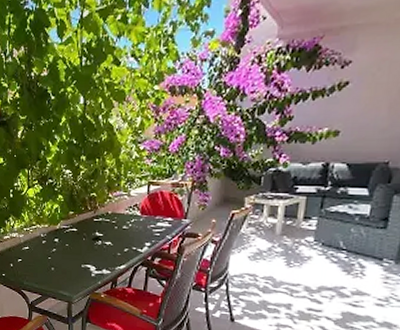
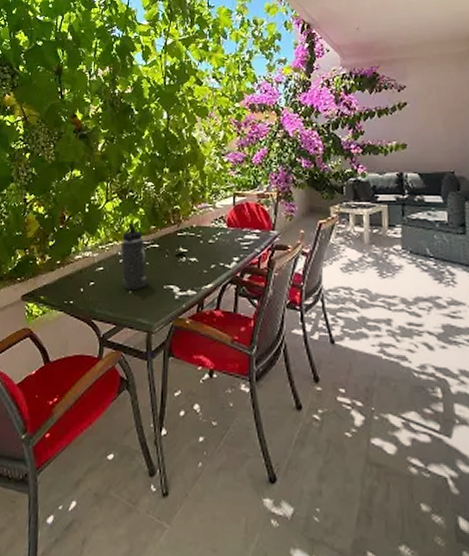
thermos bottle: none [43,209,67,268] -> present [120,223,147,291]

